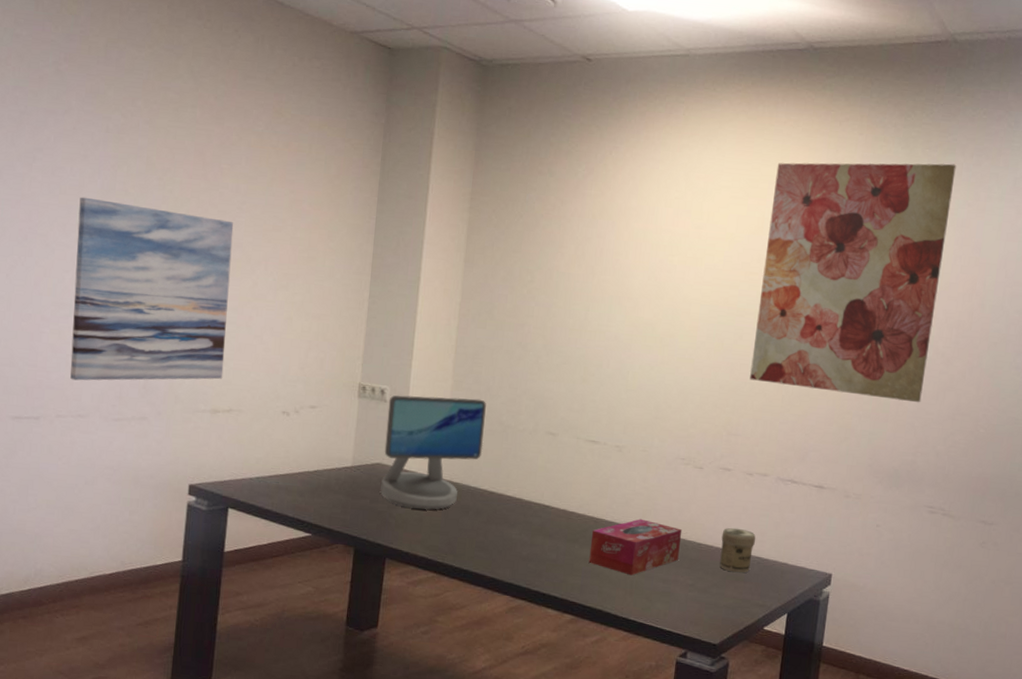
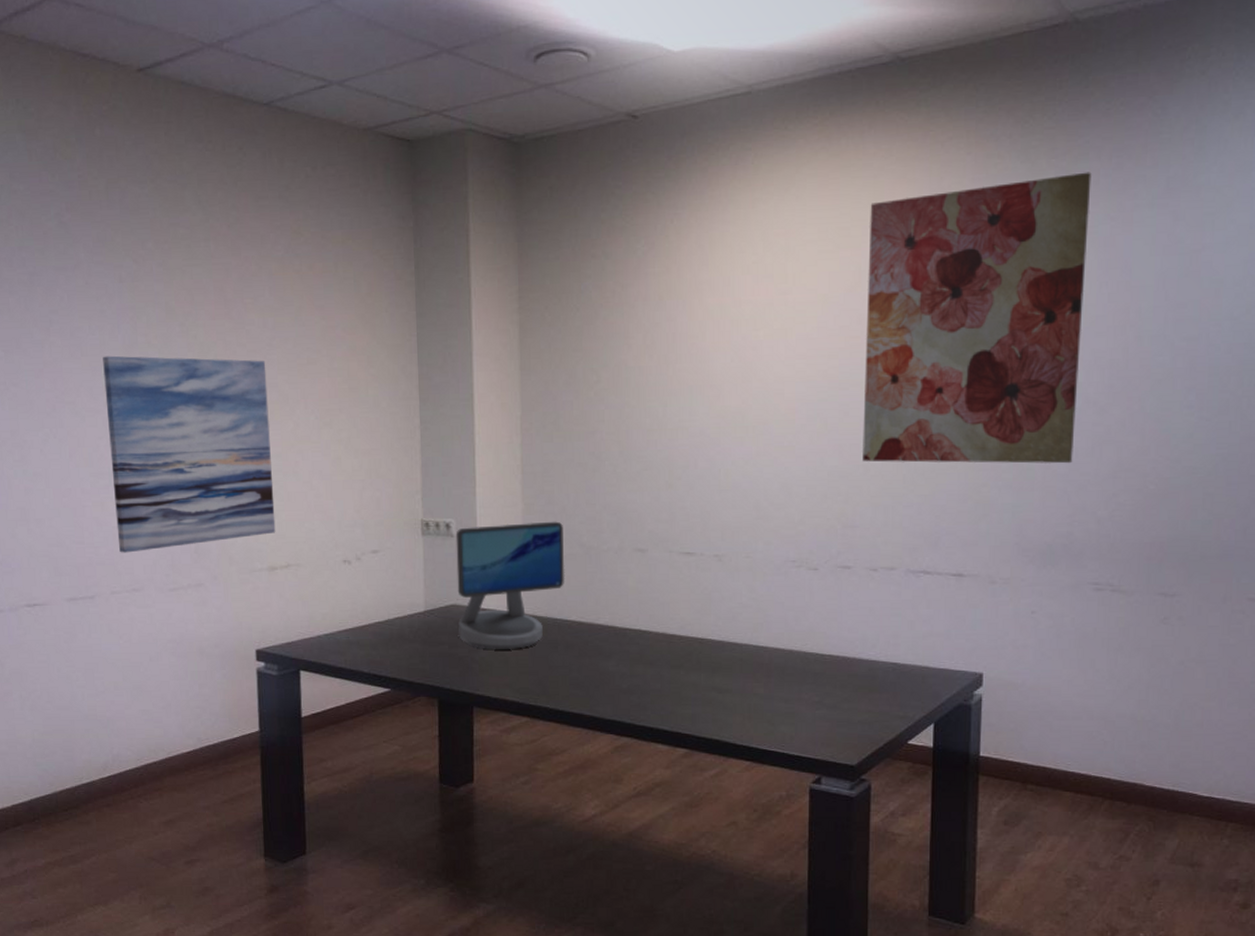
tissue box: present [588,519,683,576] -> none [697,634,801,698]
jar: present [719,527,756,573] -> none [848,632,888,683]

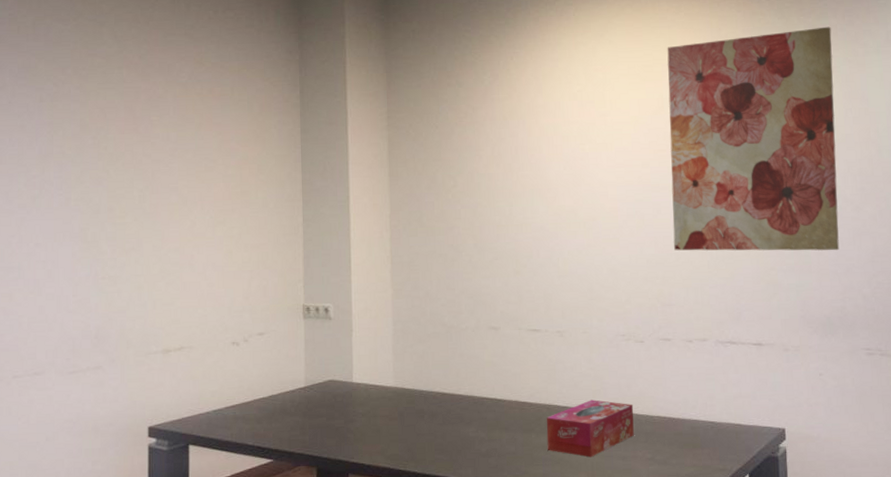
wall art: present [103,355,276,553] -> none [20,164,171,340]
computer monitor: present [455,521,565,651] -> none [333,304,430,421]
tissue box: none [697,634,801,698] -> present [546,399,634,458]

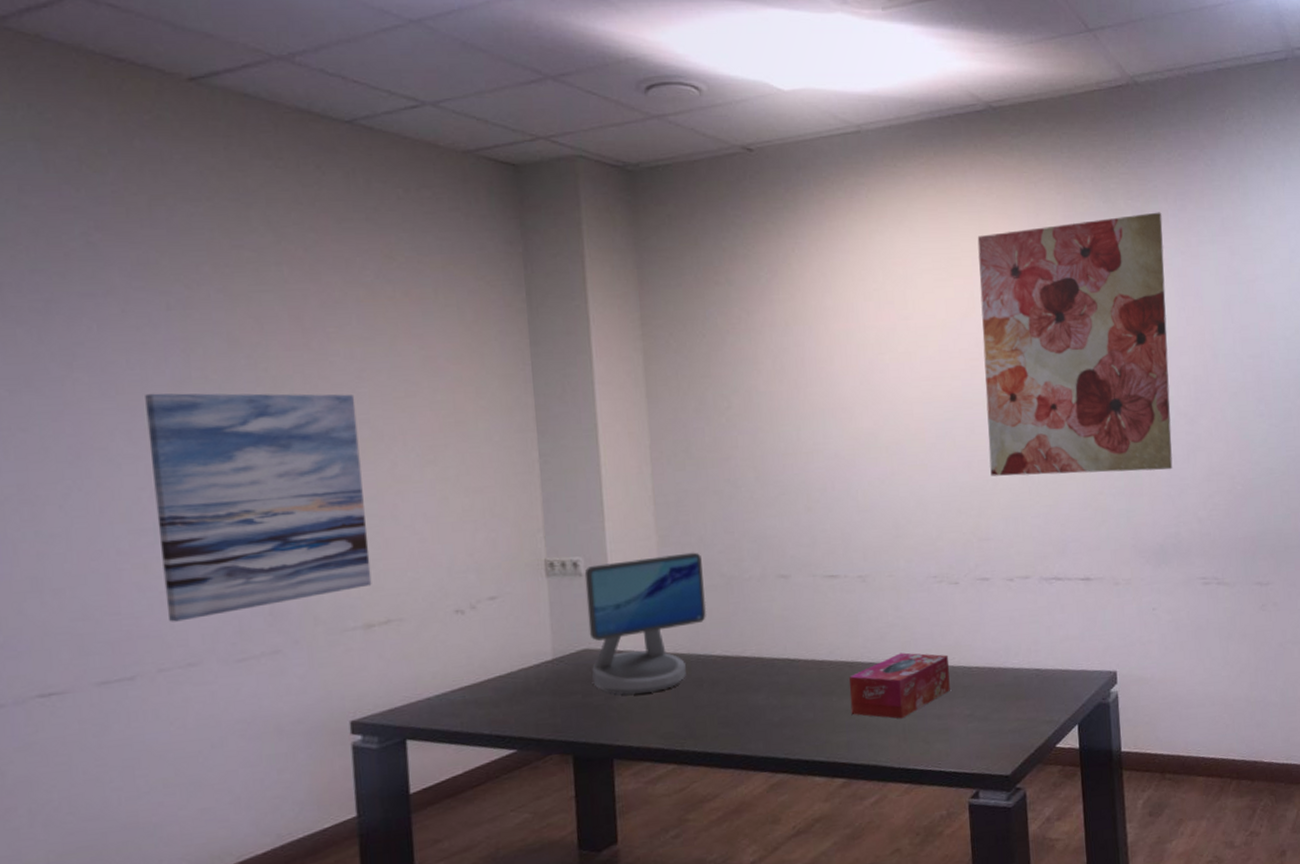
wall art: none [20,164,171,340] -> present [145,393,372,622]
computer monitor: none [333,304,430,421] -> present [584,552,707,695]

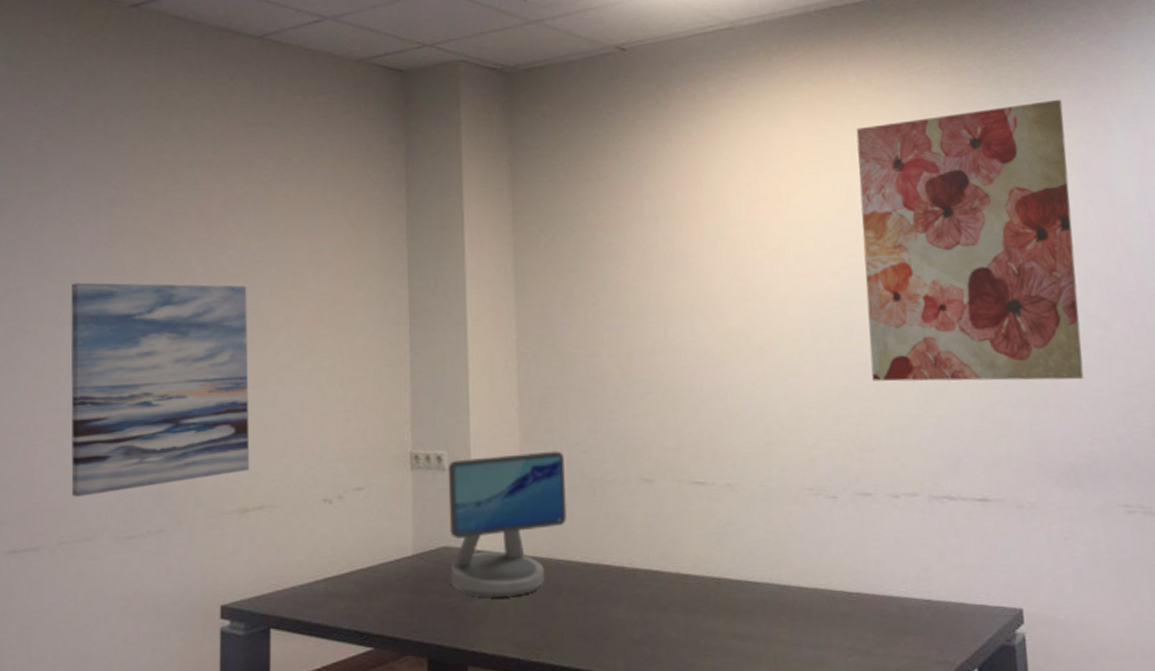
tissue box: present [849,652,950,719] -> none [715,571,828,646]

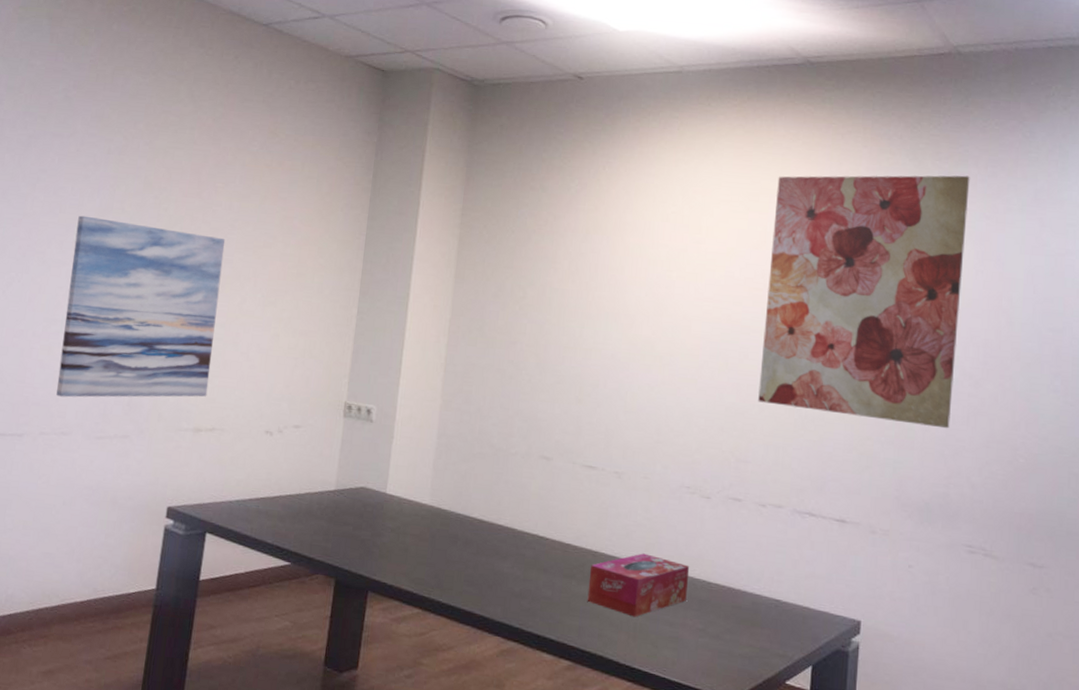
computer monitor: present [447,451,568,599] -> none [364,414,476,539]
tissue box: none [715,571,828,646] -> present [587,553,690,617]

